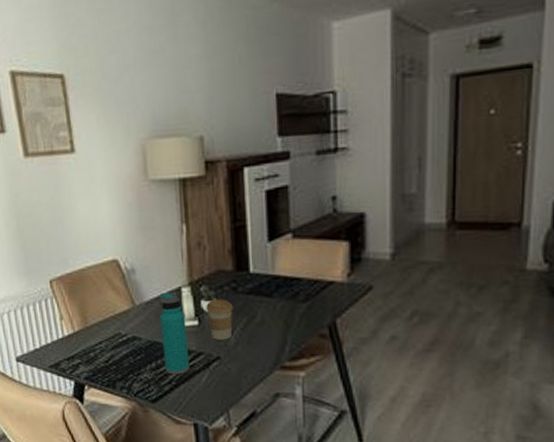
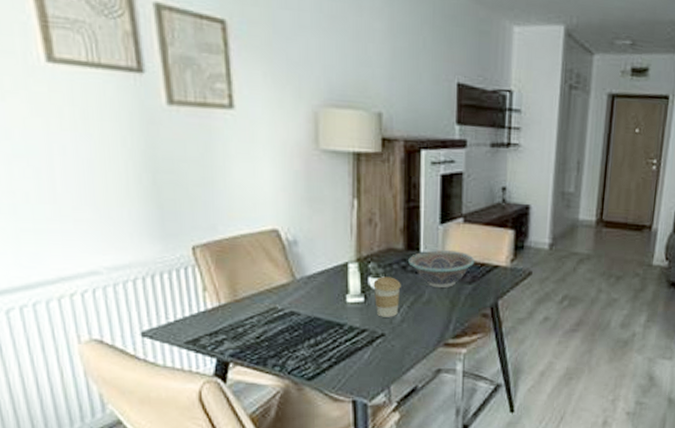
water bottle: present [159,292,190,375] -> none [322,267,352,352]
decorative bowl: none [239,268,308,309] -> present [408,250,475,288]

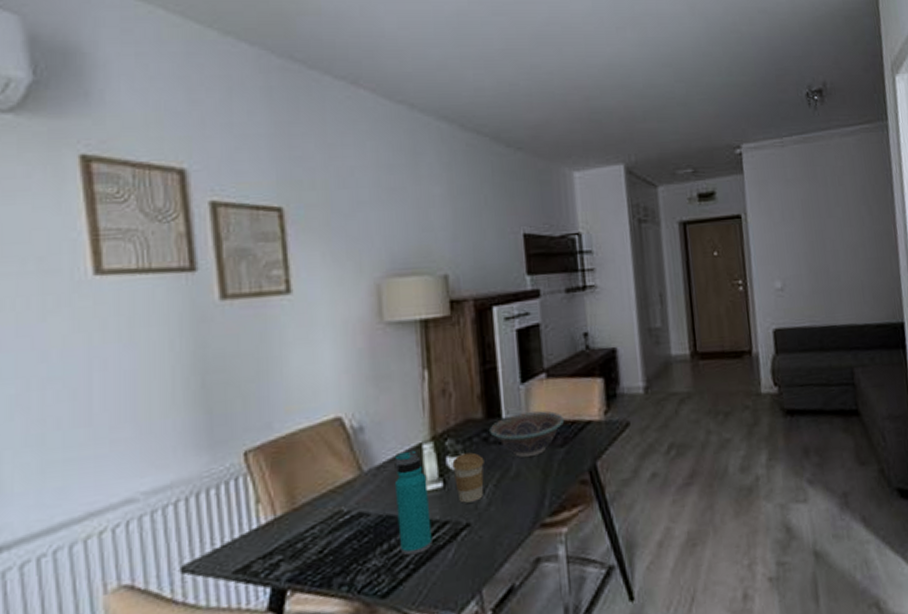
water bottle: none [322,267,352,352] -> present [394,450,432,556]

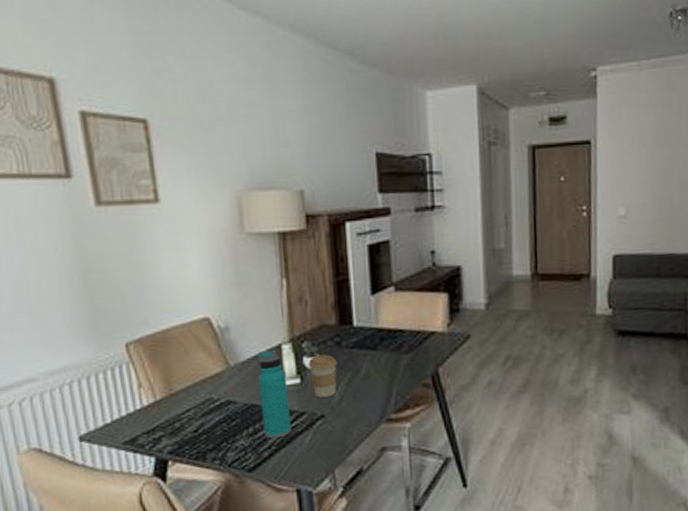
decorative bowl: present [490,411,565,458] -> none [342,321,411,362]

